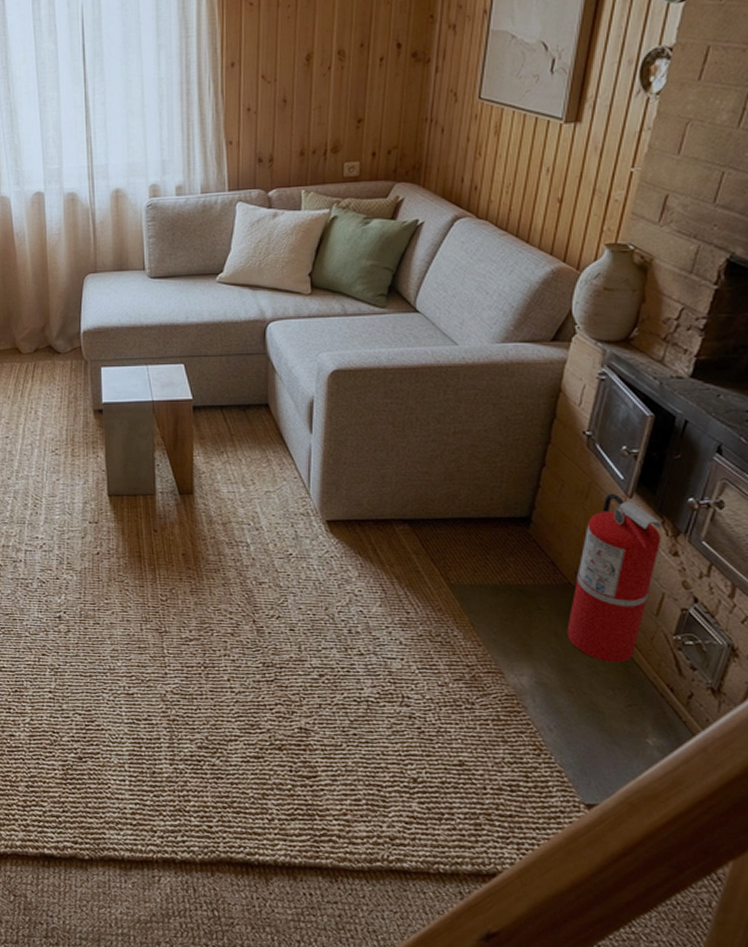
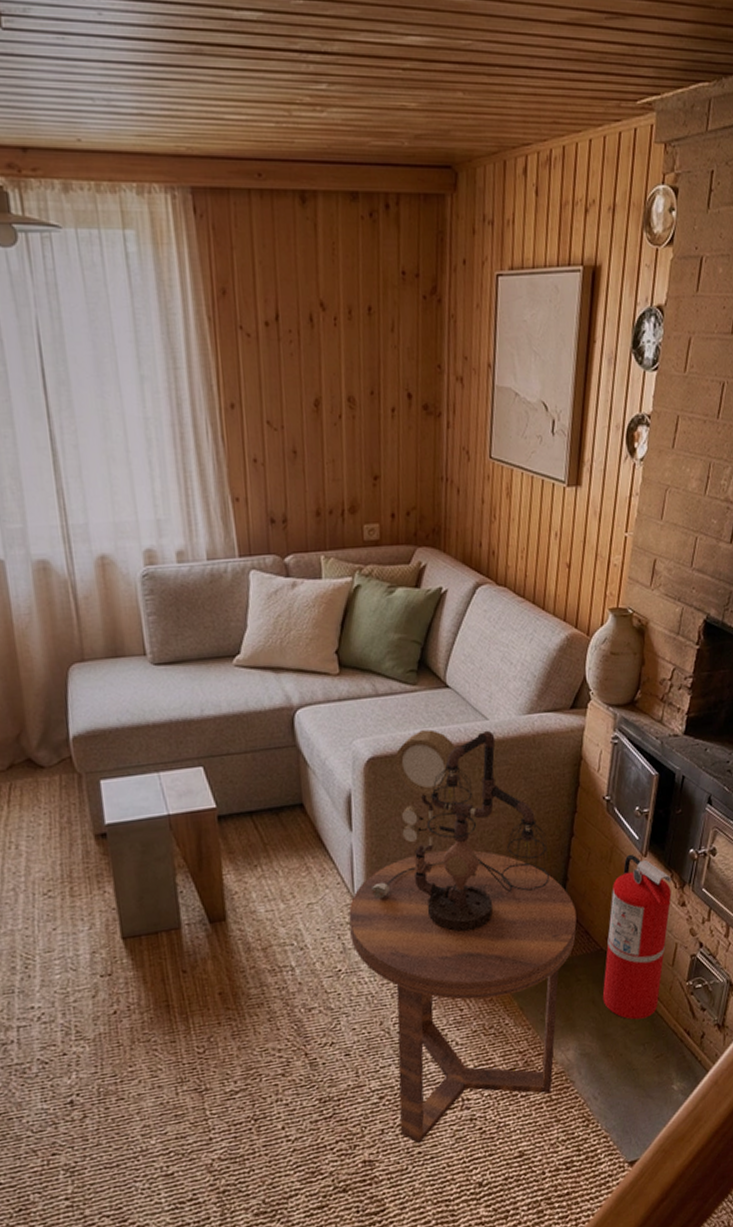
side table: none [303,461,542,726] -> present [348,850,577,1144]
table lamp: none [325,350,514,541] -> present [371,729,549,932]

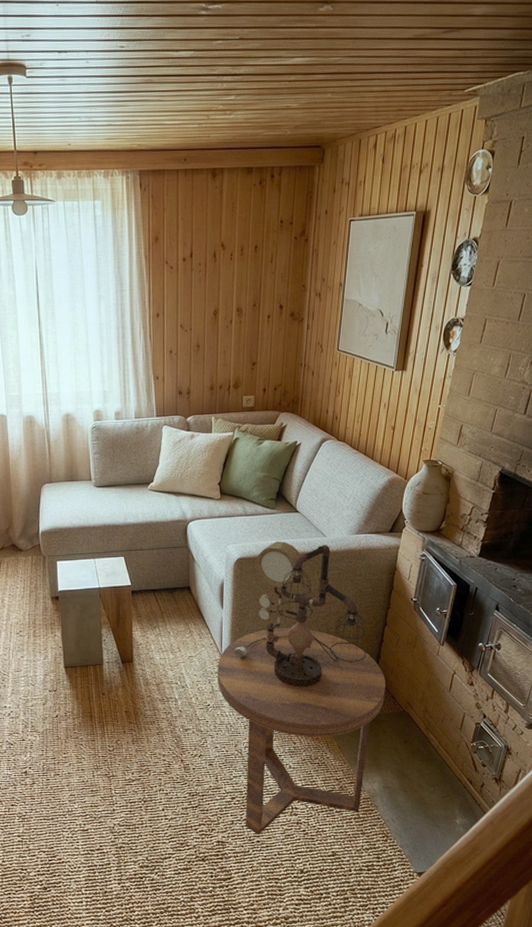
fire extinguisher: present [602,854,672,1020] -> none [403,642,463,767]

